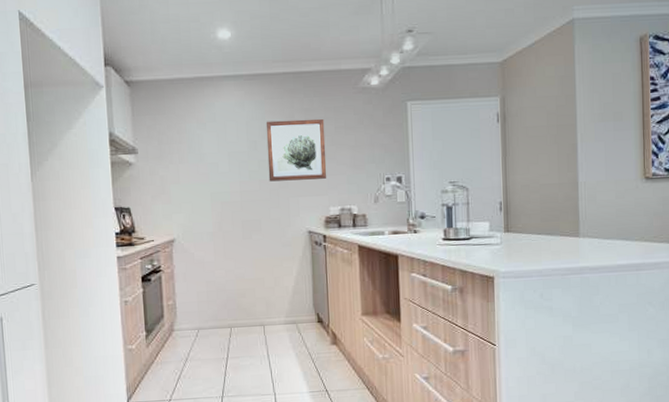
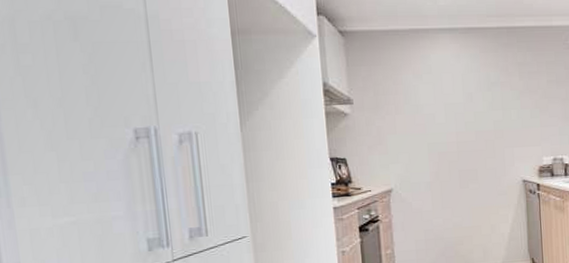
wall art: present [266,119,327,182] -> none [481,72,540,133]

